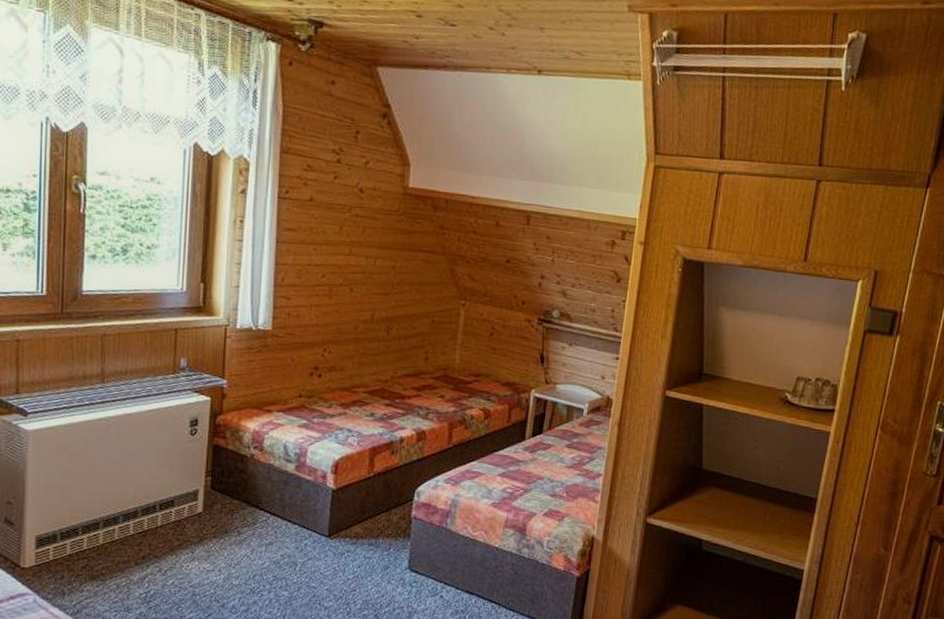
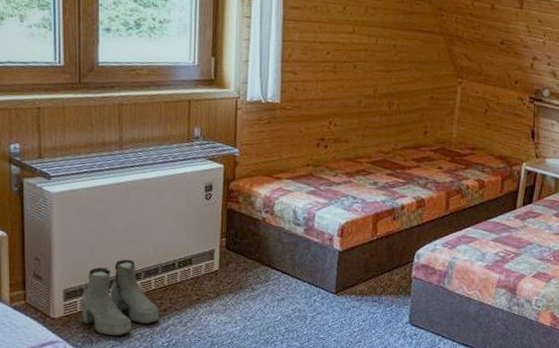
boots: none [54,501,138,587] -> present [81,259,160,336]

